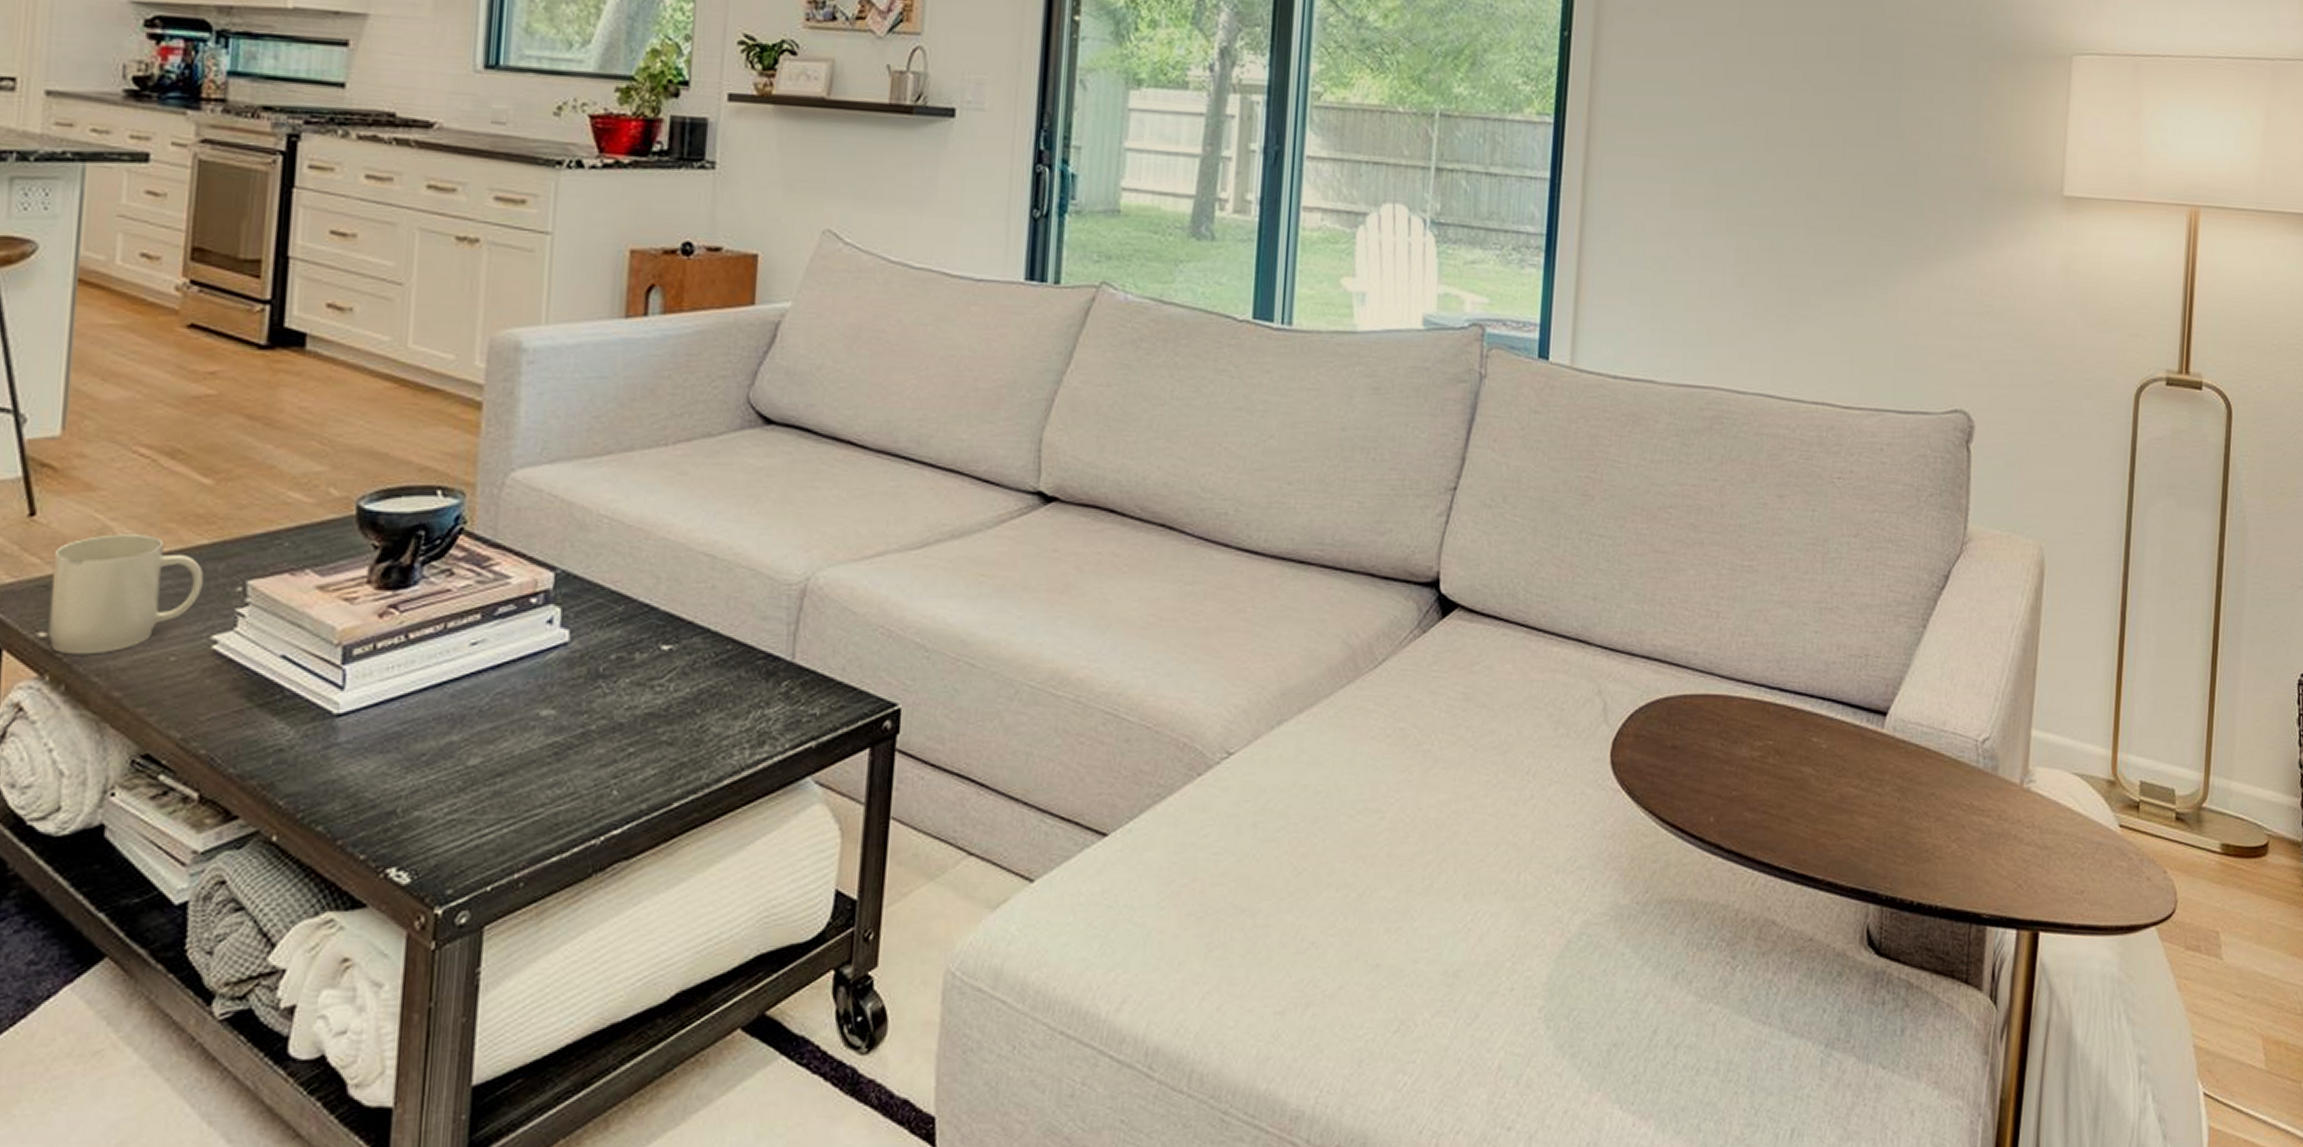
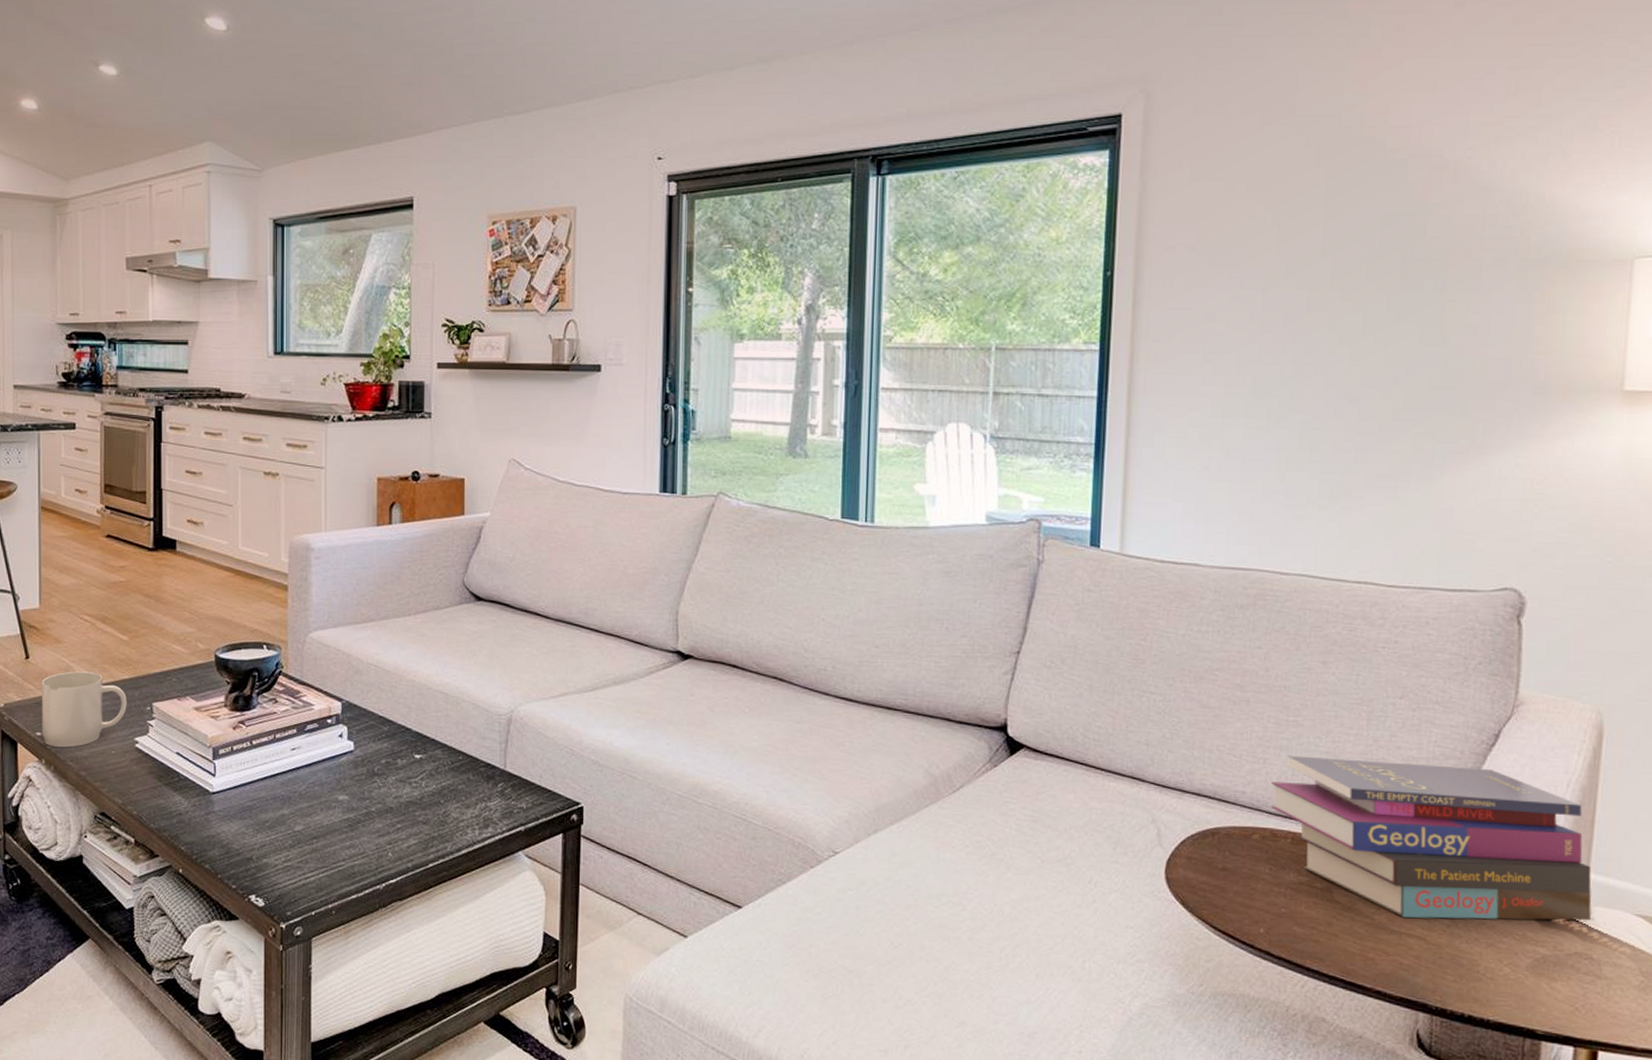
books: none [1724,607,2034,794] -> present [1271,755,1592,921]

